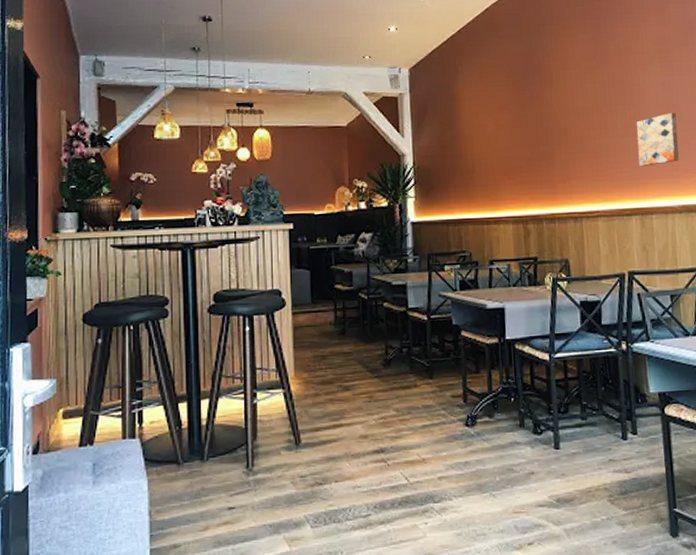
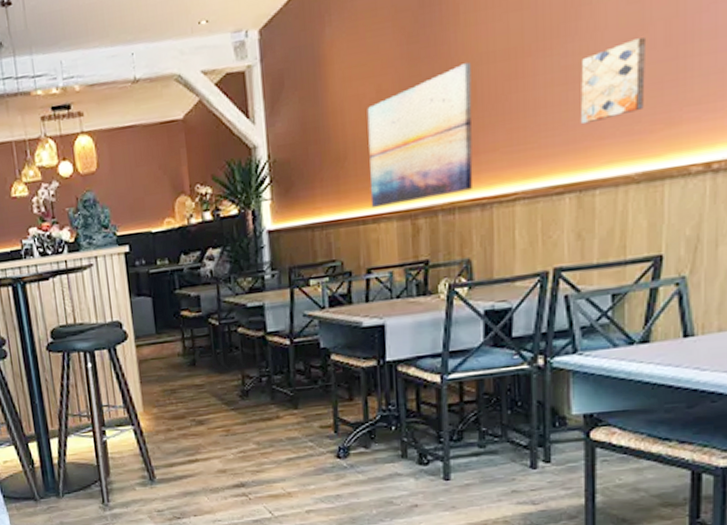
wall art: none [489,114,567,211] -> present [367,63,473,207]

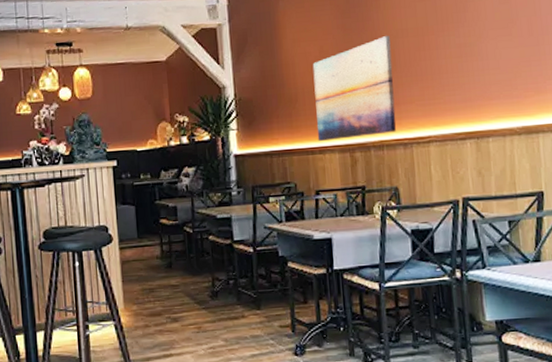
wall art: present [581,37,647,125] -> none [471,28,518,88]

